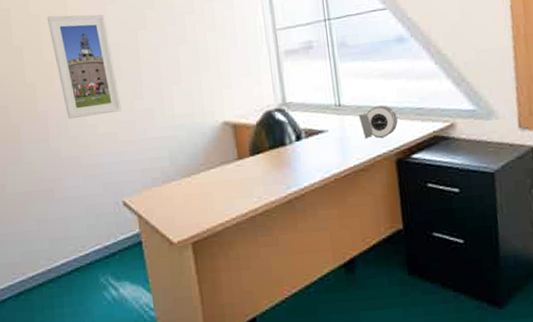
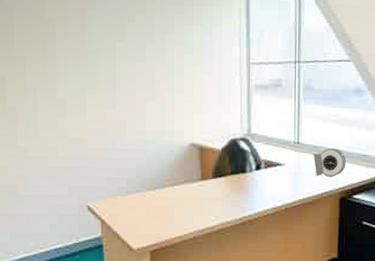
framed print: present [46,14,121,120] -> none [22,11,93,120]

